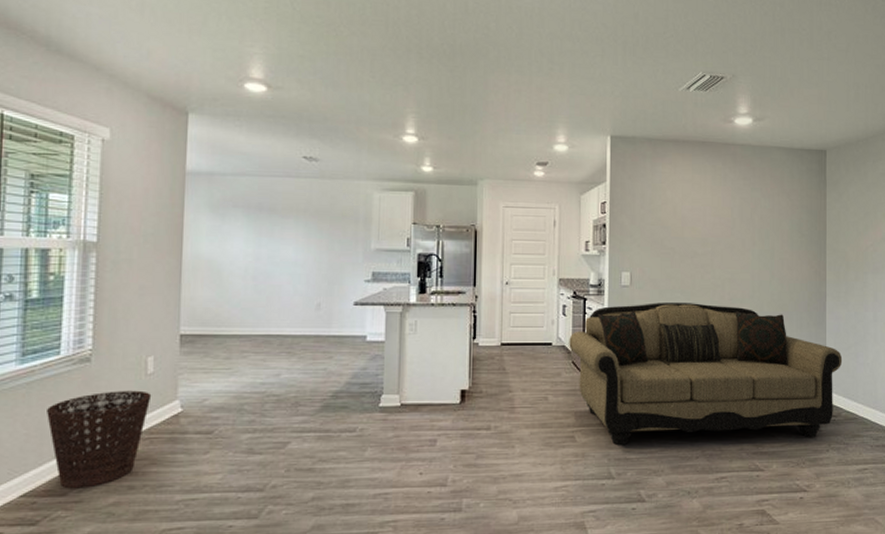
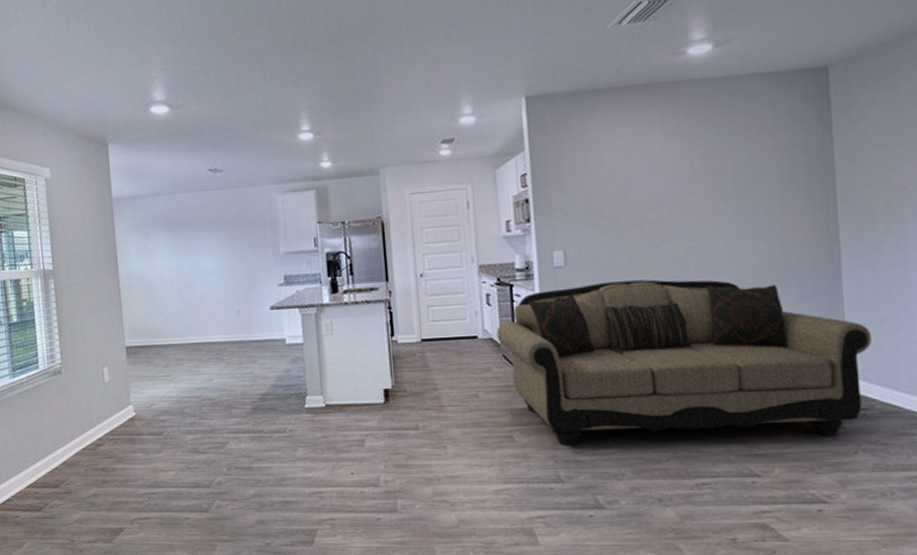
basket: present [47,390,152,489] -> none [36,397,111,482]

